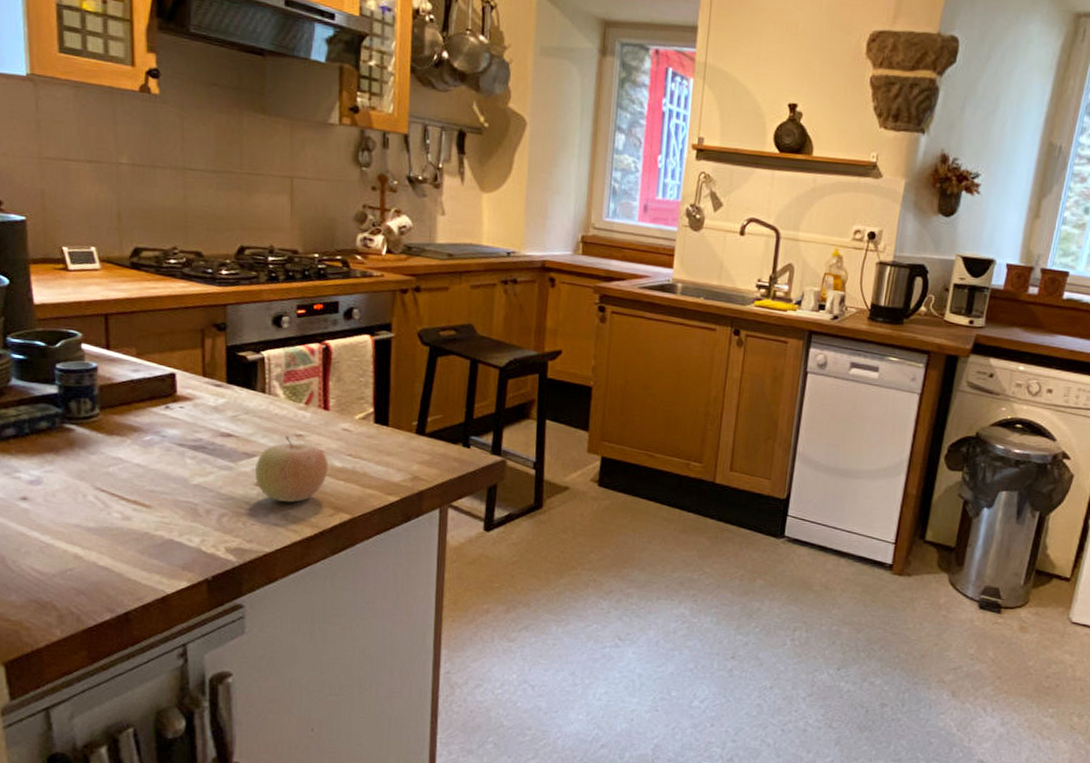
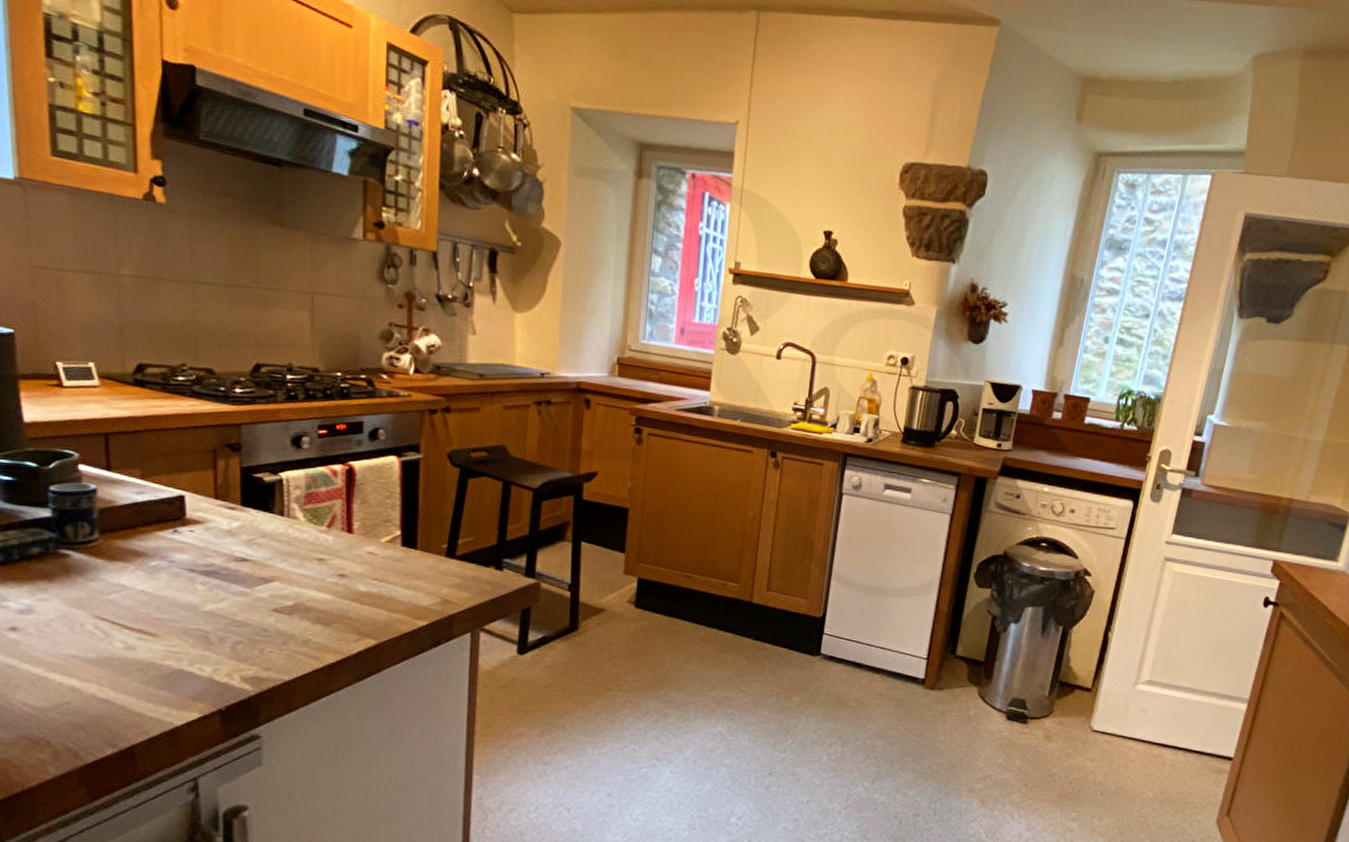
fruit: present [255,436,328,503] -> none [273,560,352,629]

